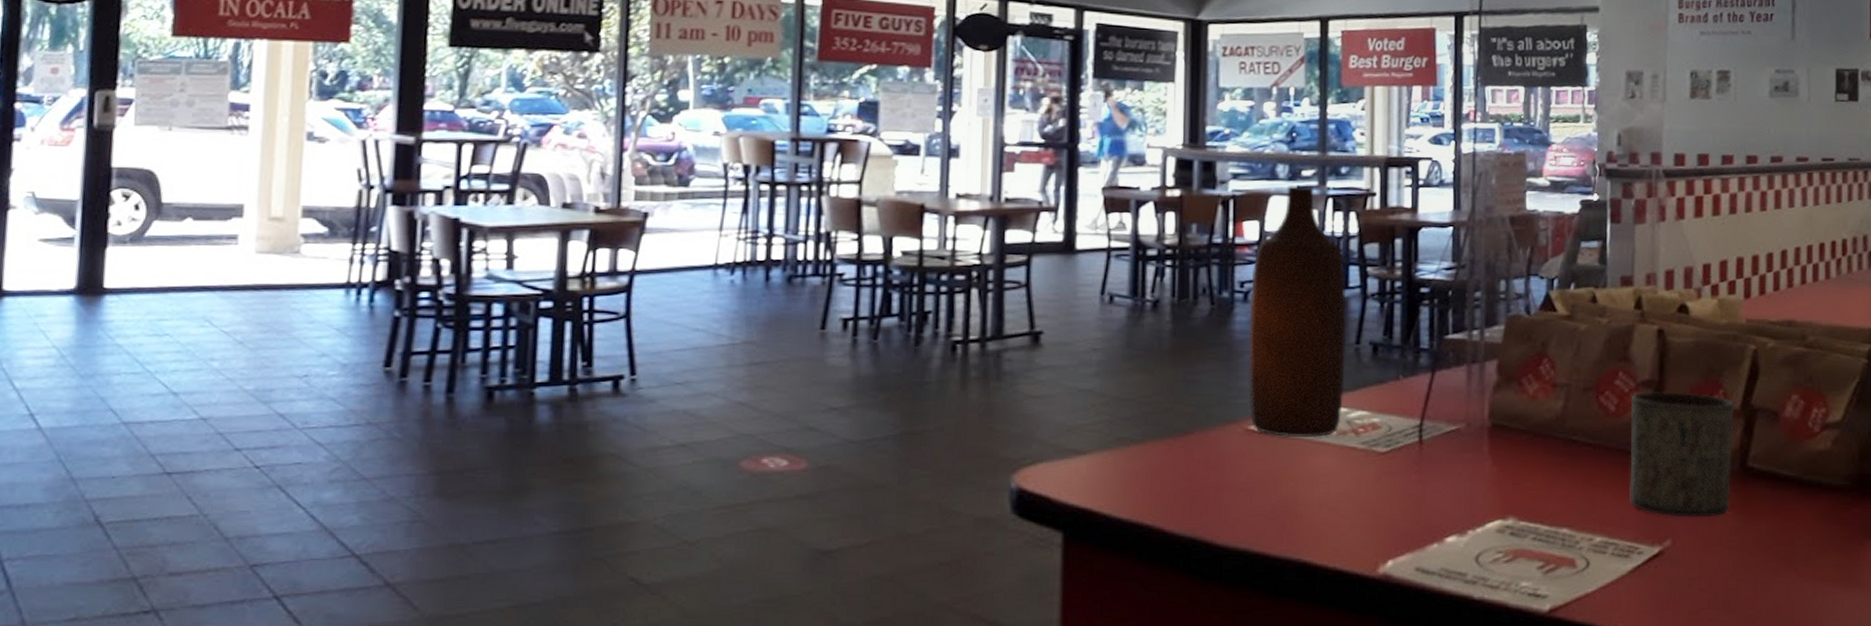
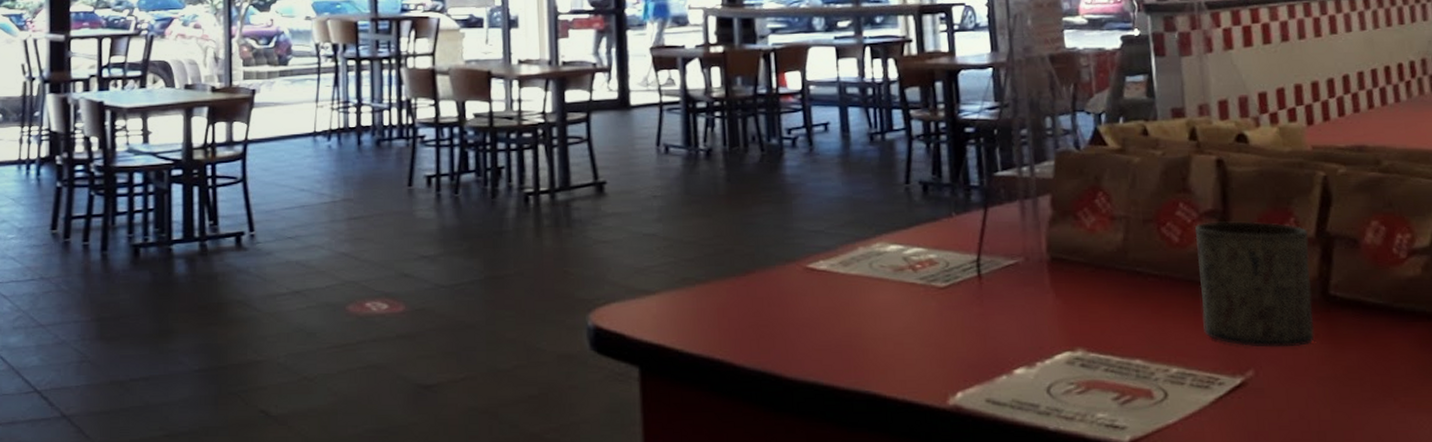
bottle: present [1247,186,1346,438] -> none [797,36,898,275]

